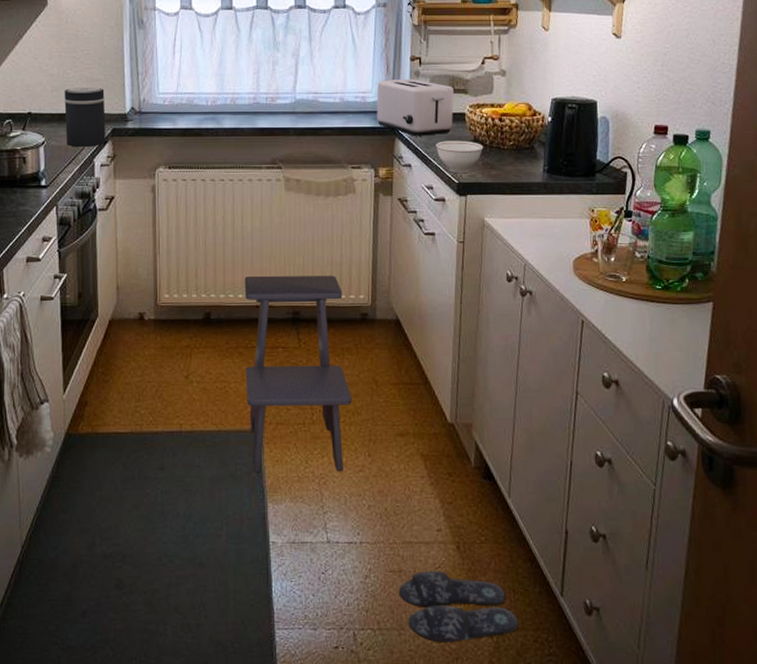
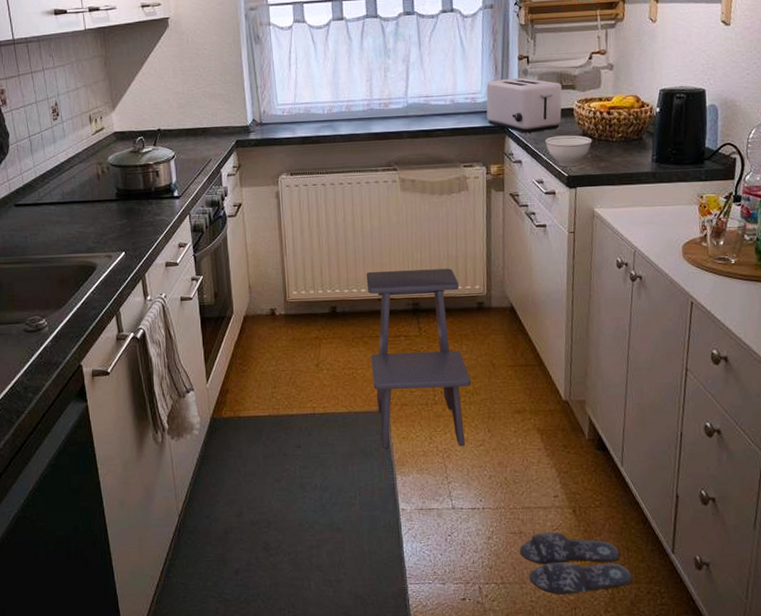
cylinder: present [64,87,106,147] -> none [190,102,231,159]

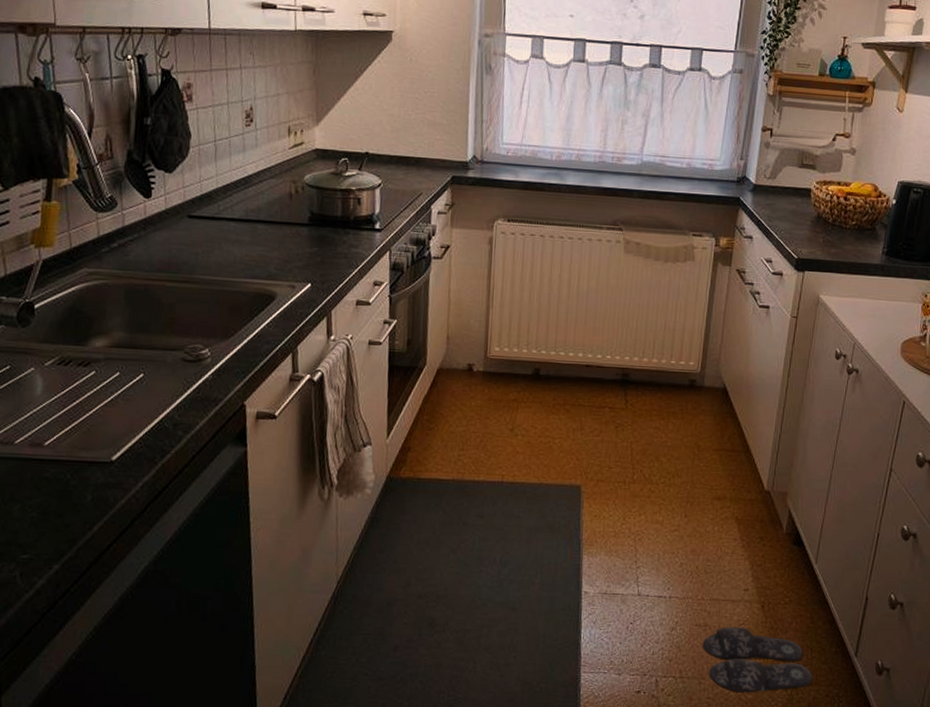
step stool: present [366,268,471,449] -> none [570,335,674,530]
toaster: present [486,77,562,133] -> none [723,148,802,209]
bowl: present [545,135,593,168] -> none [779,215,826,250]

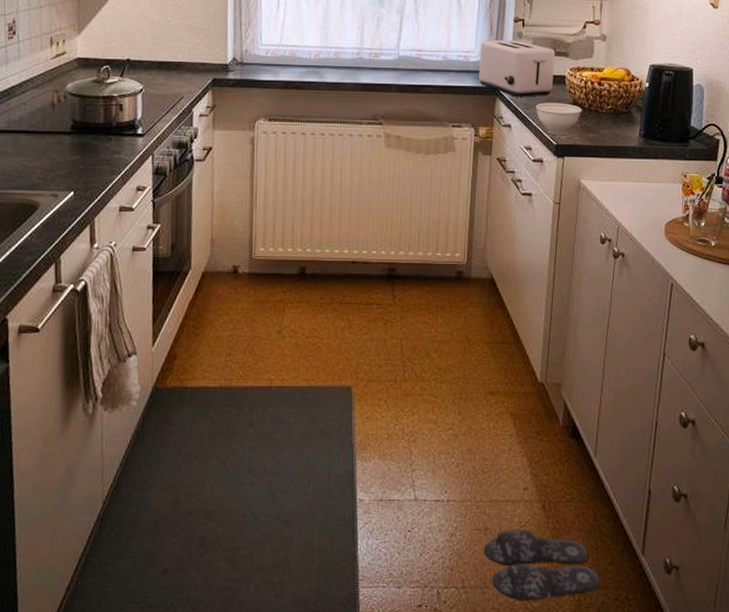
toaster: none [723,148,802,209] -> present [479,39,555,97]
bowl: none [779,215,826,250] -> present [536,102,582,136]

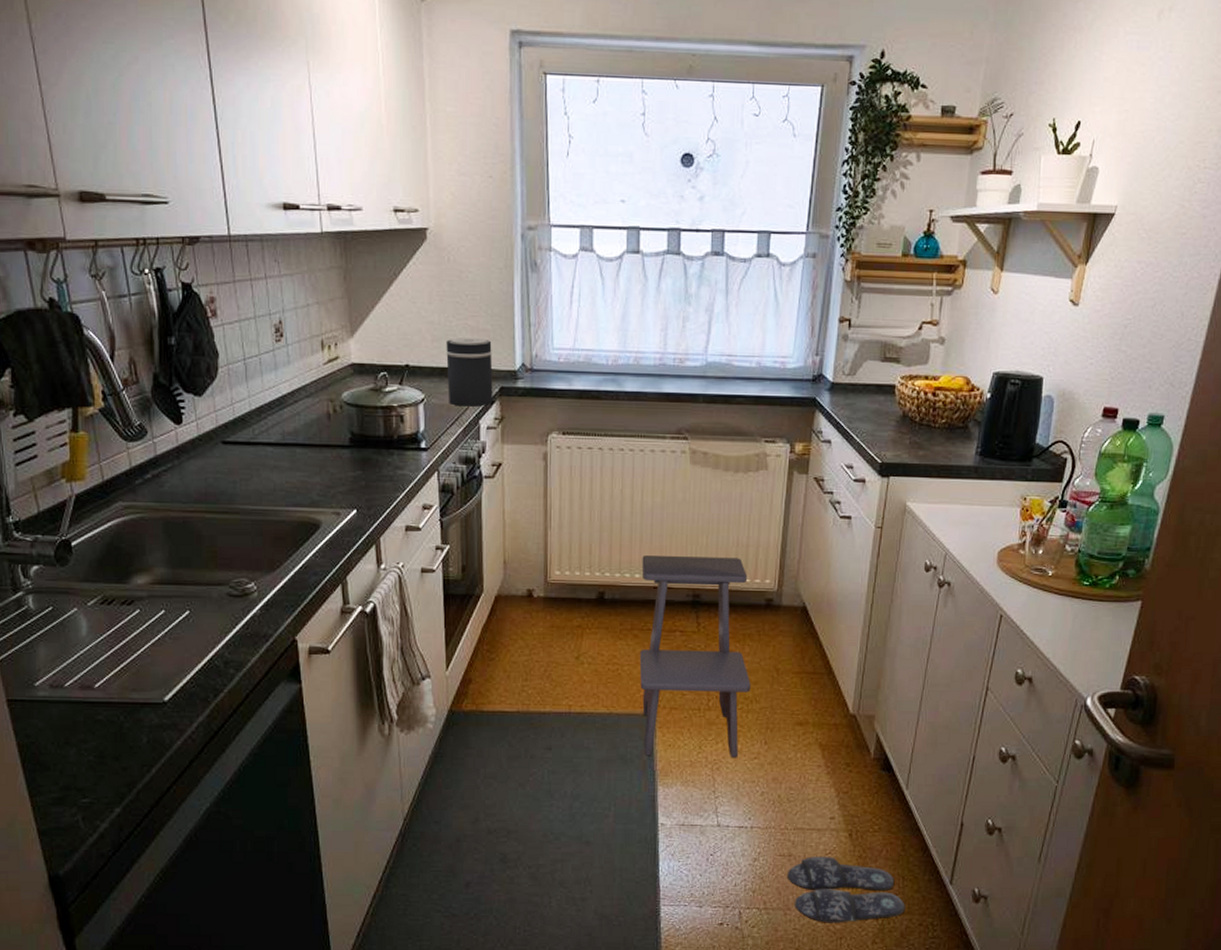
cylinder: none [164,35,207,96] -> present [446,338,493,407]
step stool: none [338,231,444,430] -> present [639,554,751,758]
toaster: present [479,39,555,97] -> none [797,343,885,409]
bowl: present [536,102,582,136] -> none [860,415,913,453]

